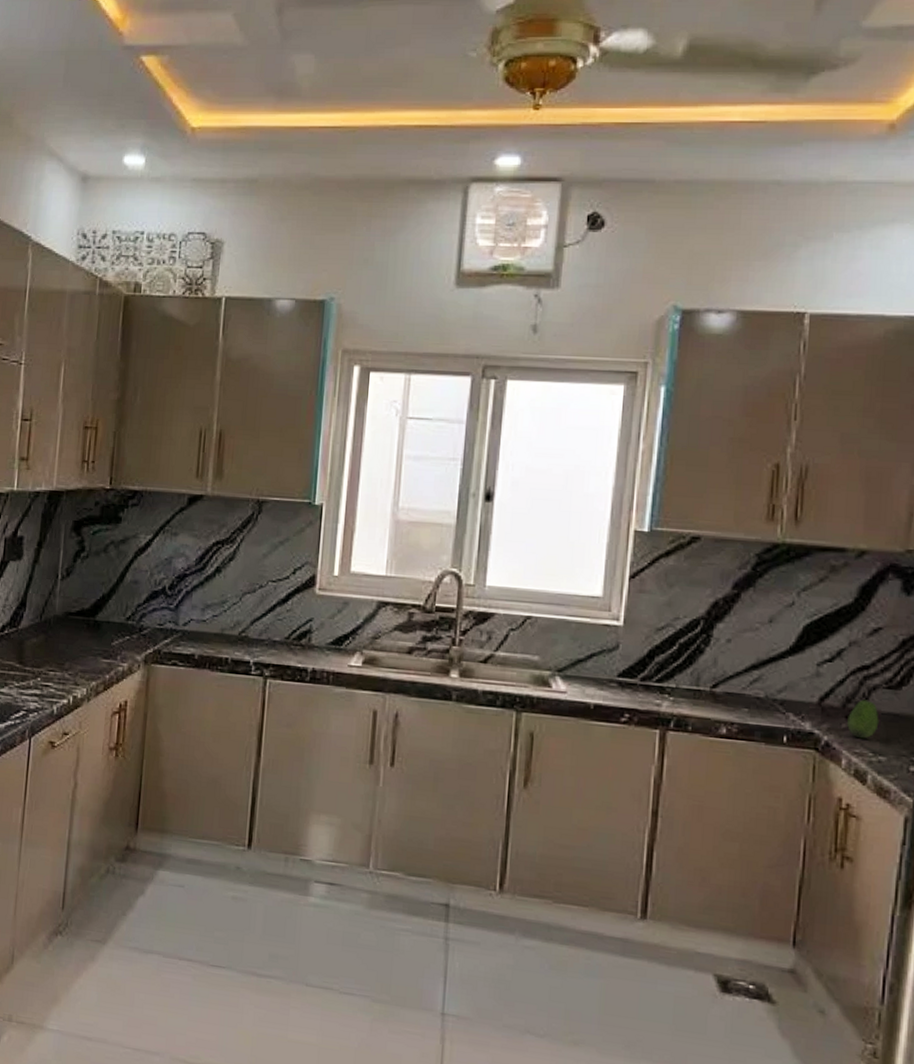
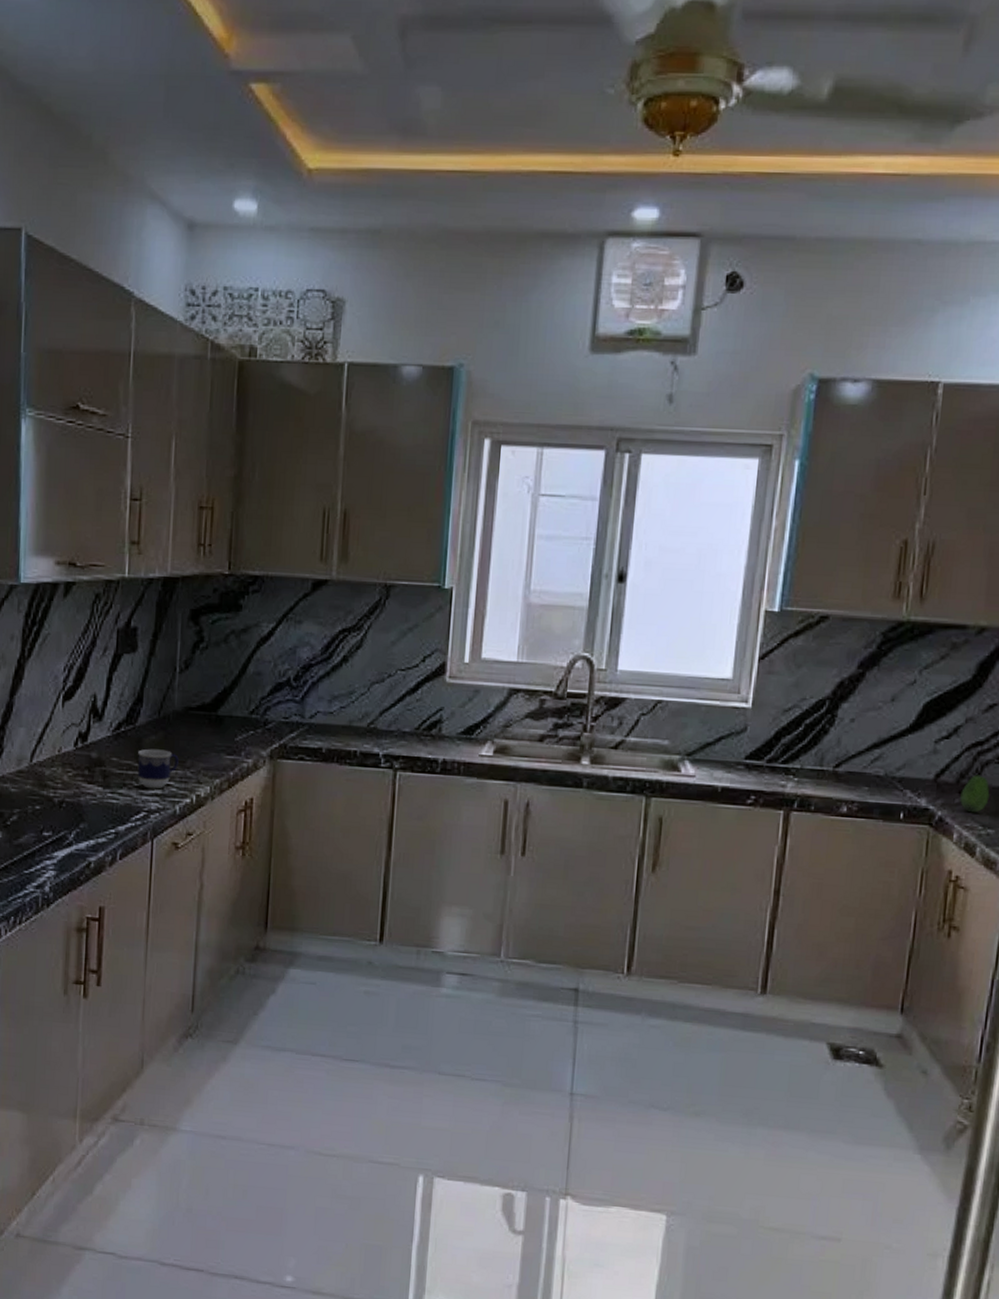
cup: none [19,650,58,690] -> present [137,748,179,789]

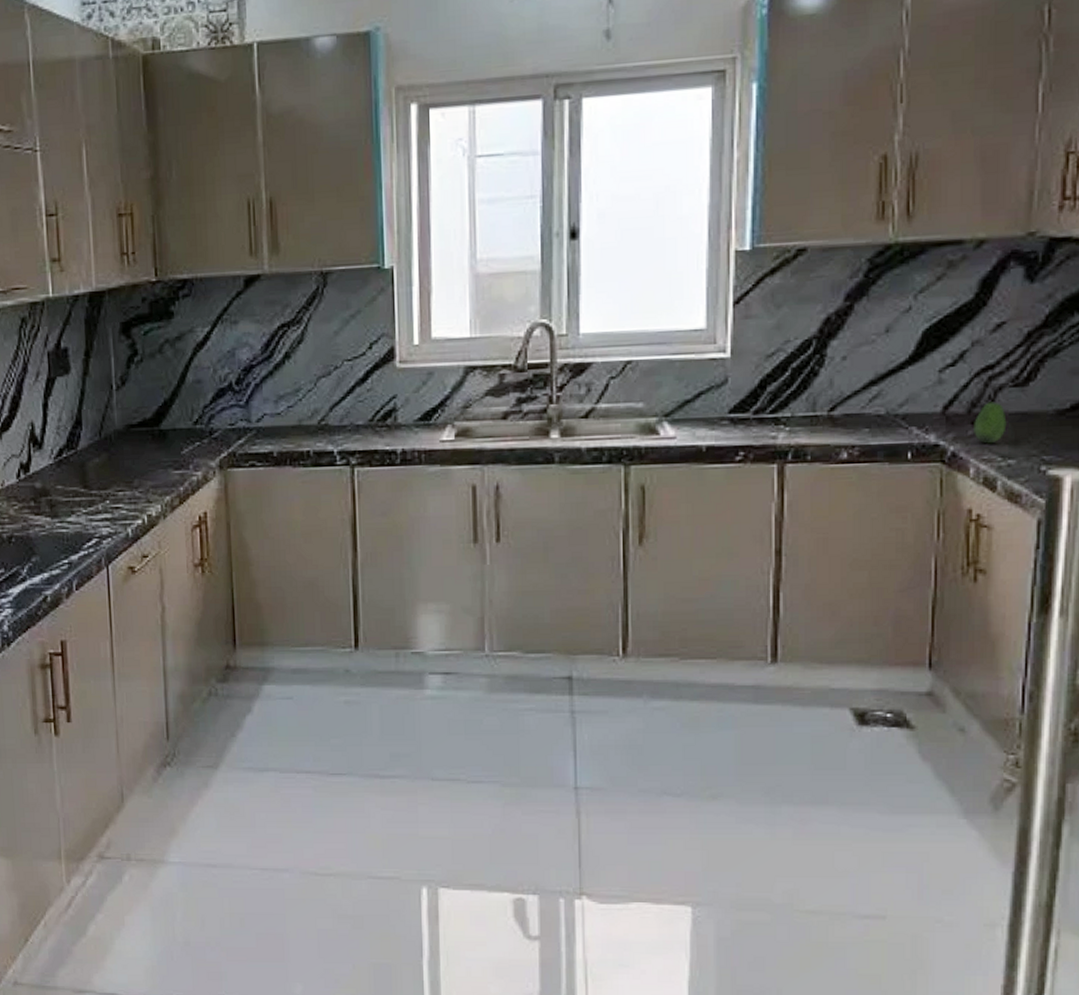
cup: present [137,748,179,789] -> none [83,471,126,514]

